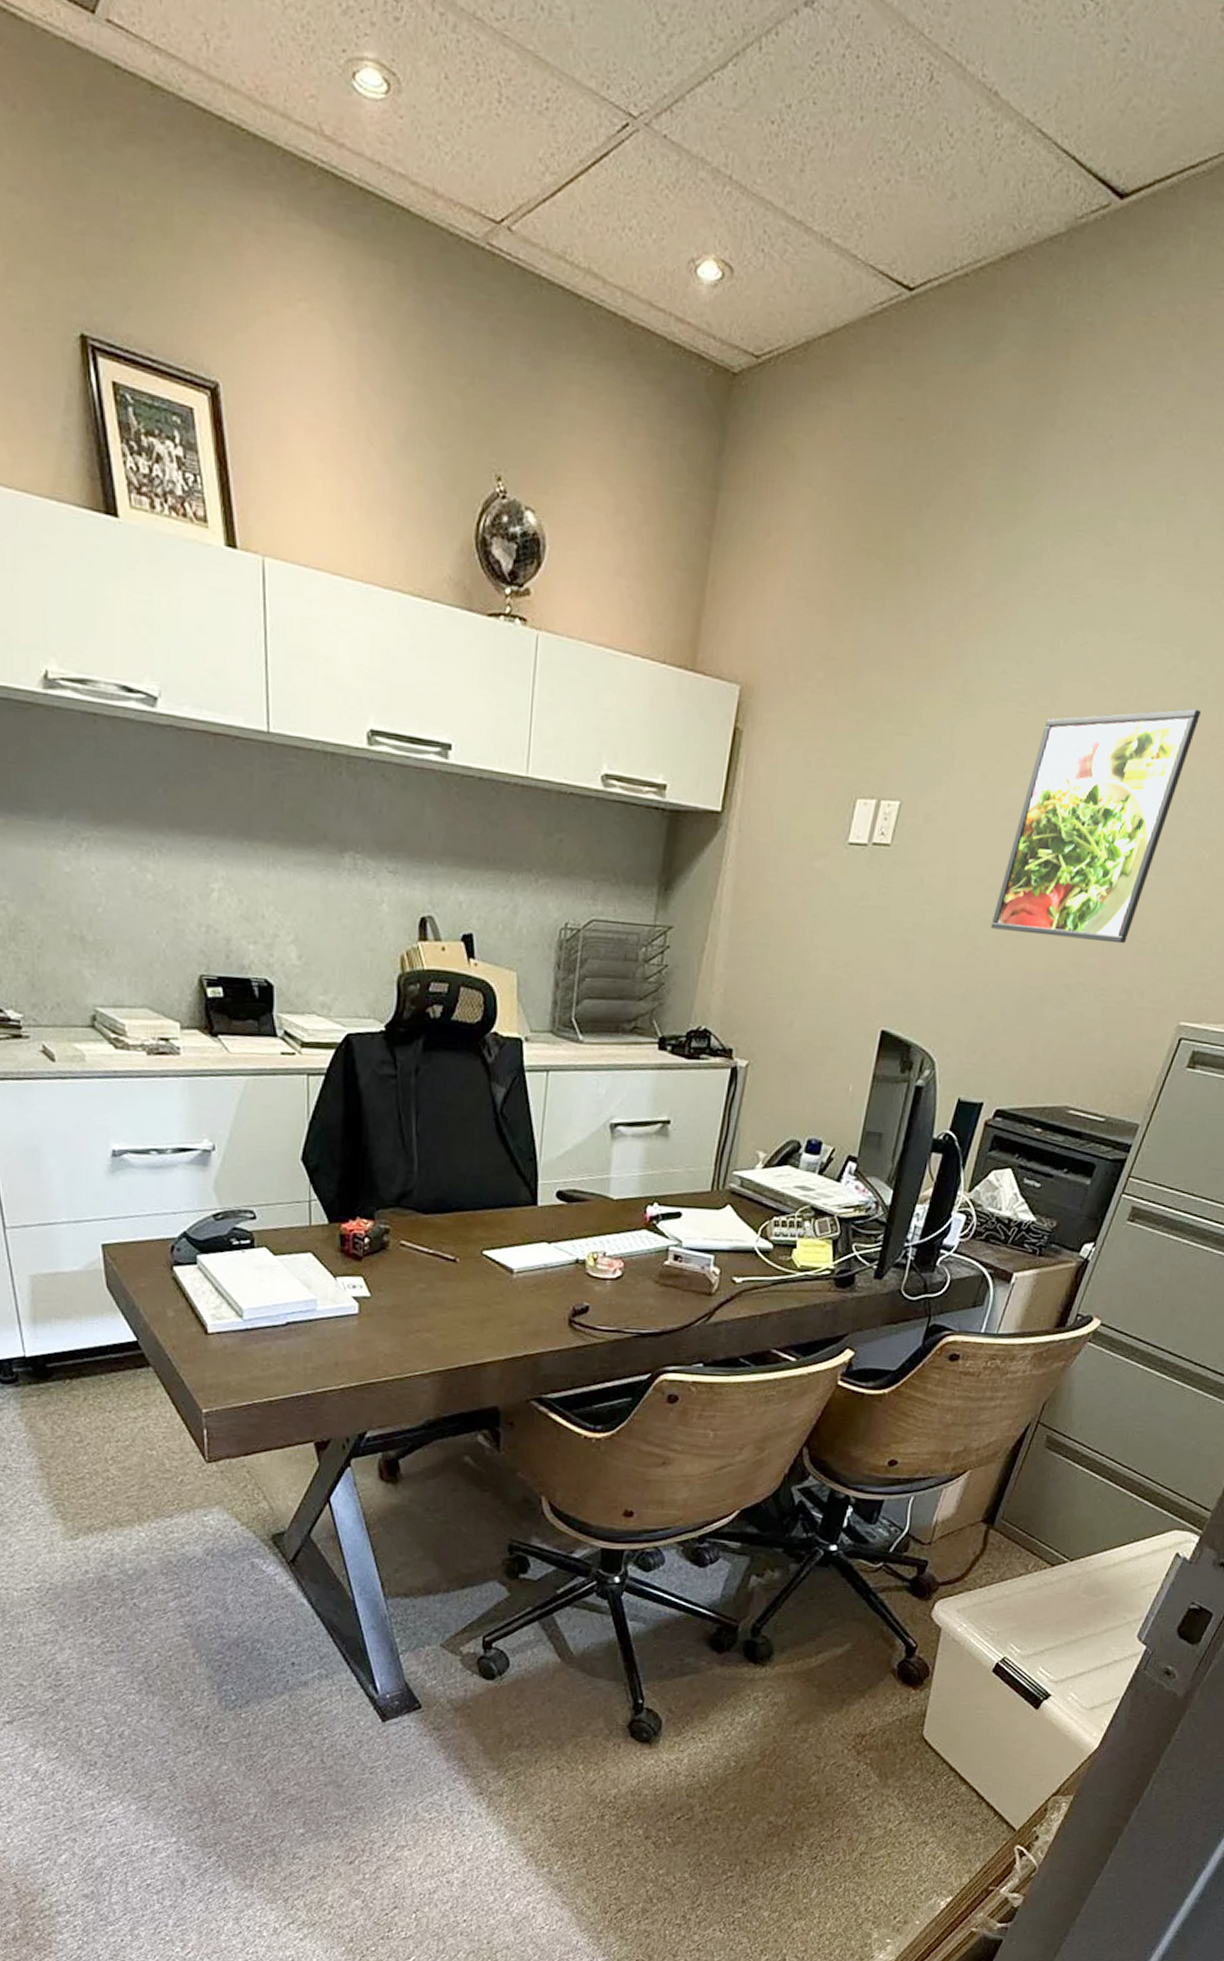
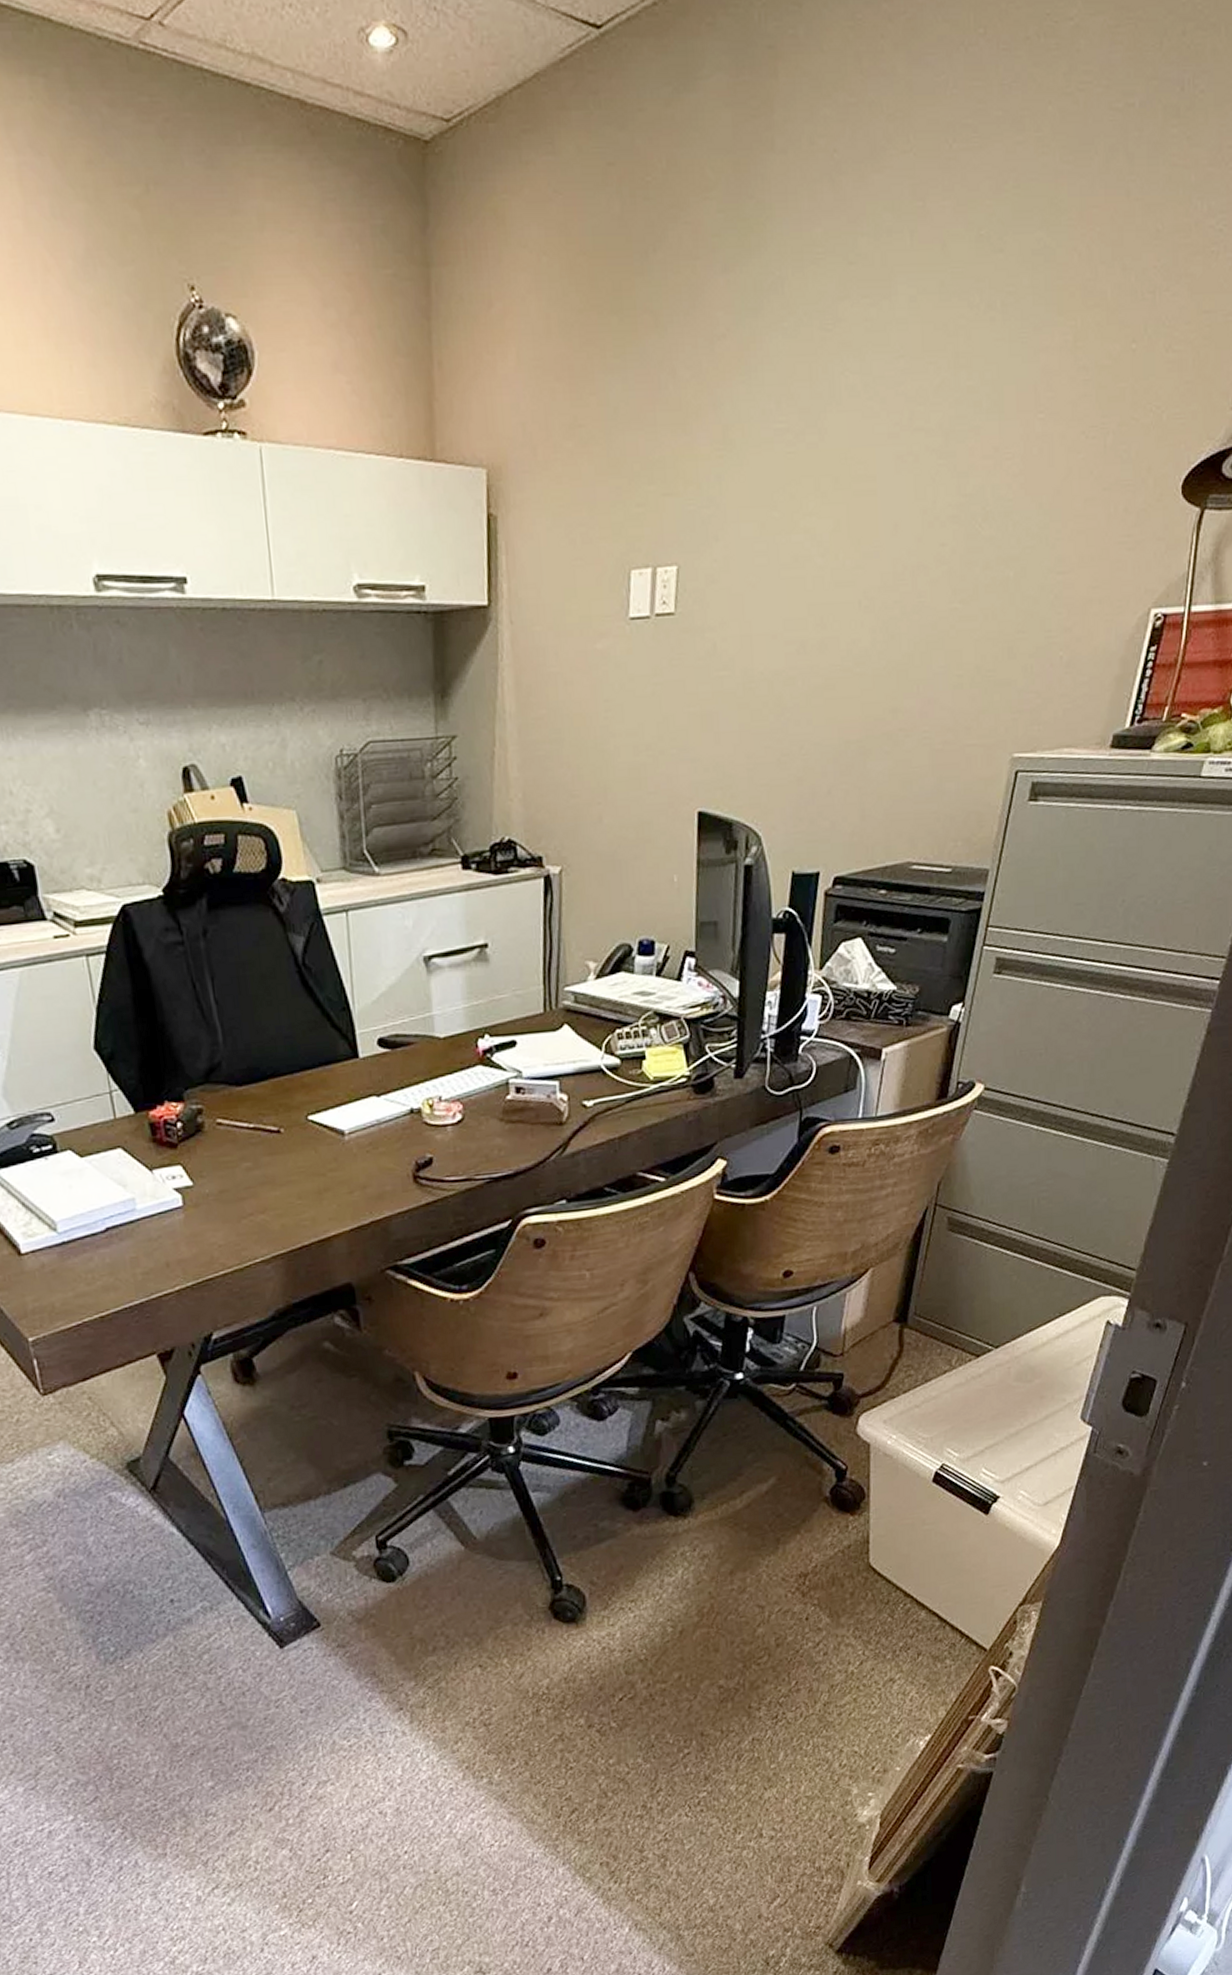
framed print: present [990,708,1201,944] -> none [795,422,979,686]

